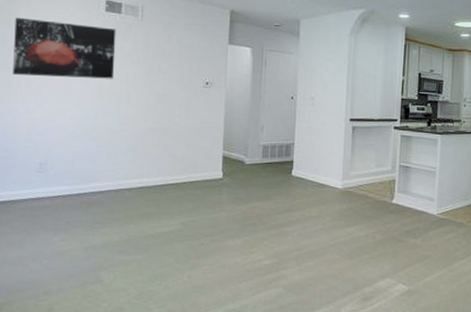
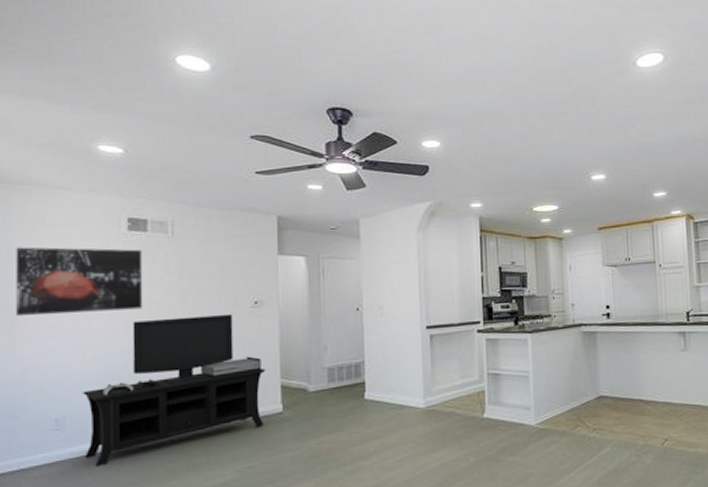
media console: none [61,89,211,206] -> present [83,313,266,467]

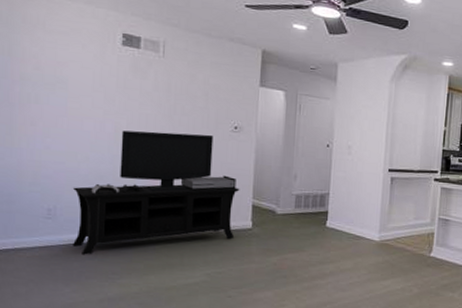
wall art: present [16,247,143,317] -> none [15,47,135,120]

